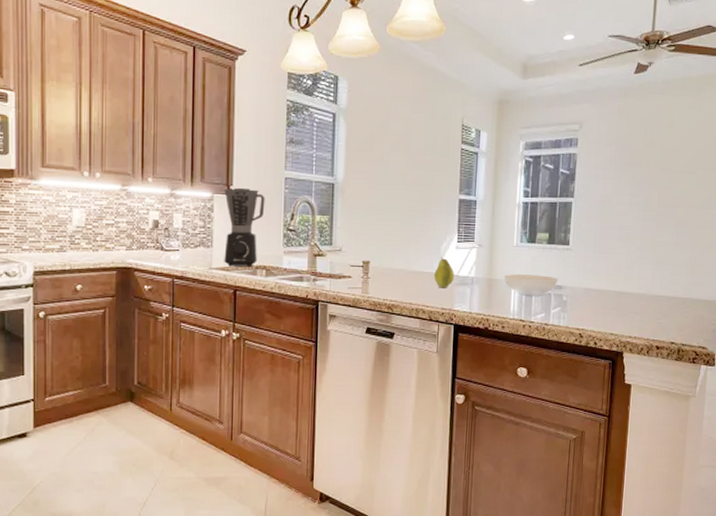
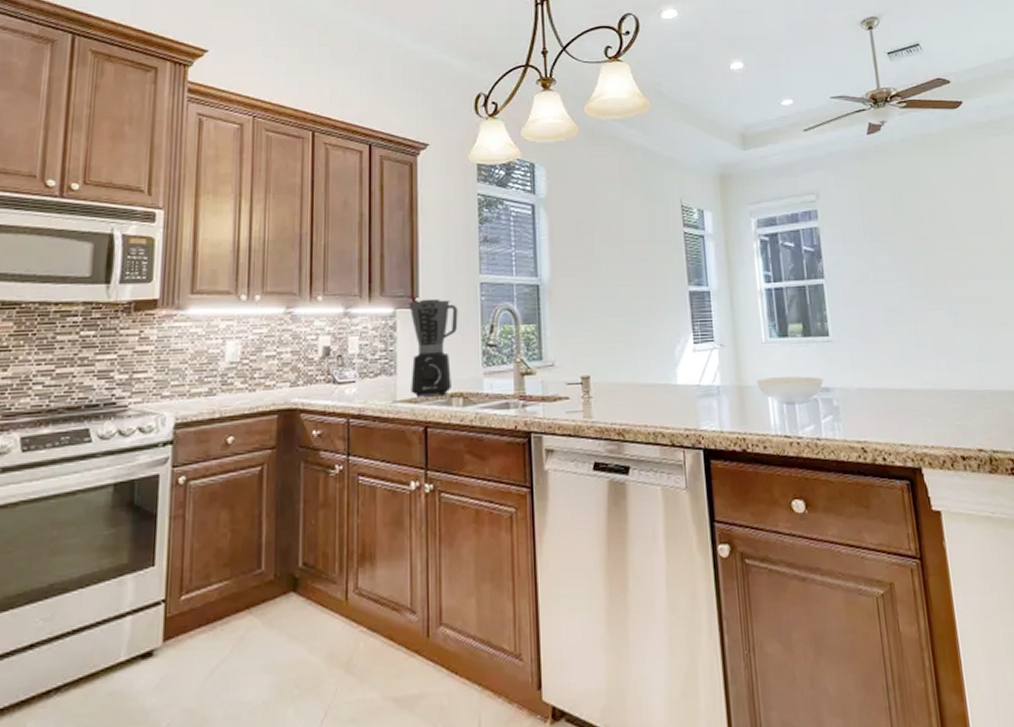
fruit: present [434,257,454,288] -> none [671,364,696,403]

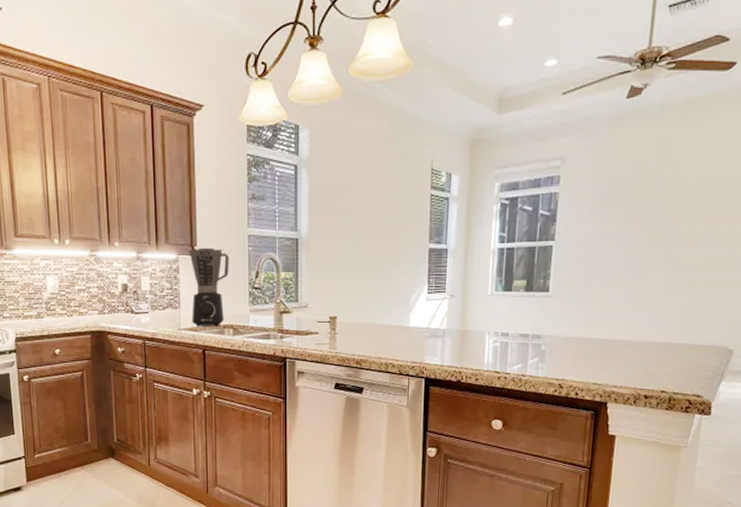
bowl: present [756,376,824,404] -> none [477,325,537,346]

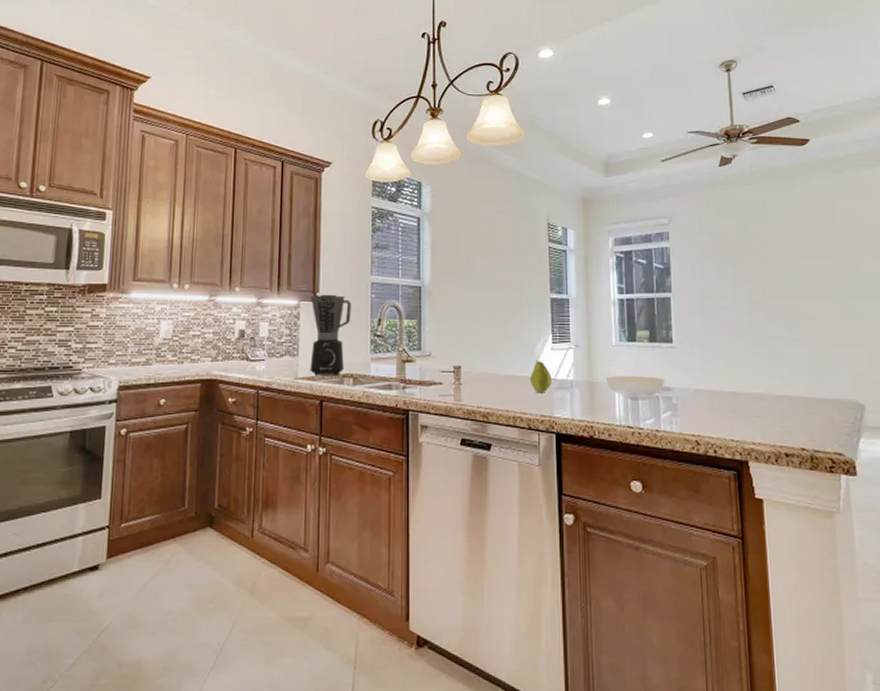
fruit: none [404,310,425,342] -> present [530,360,552,393]
bowl: none [477,325,537,346] -> present [605,376,665,399]

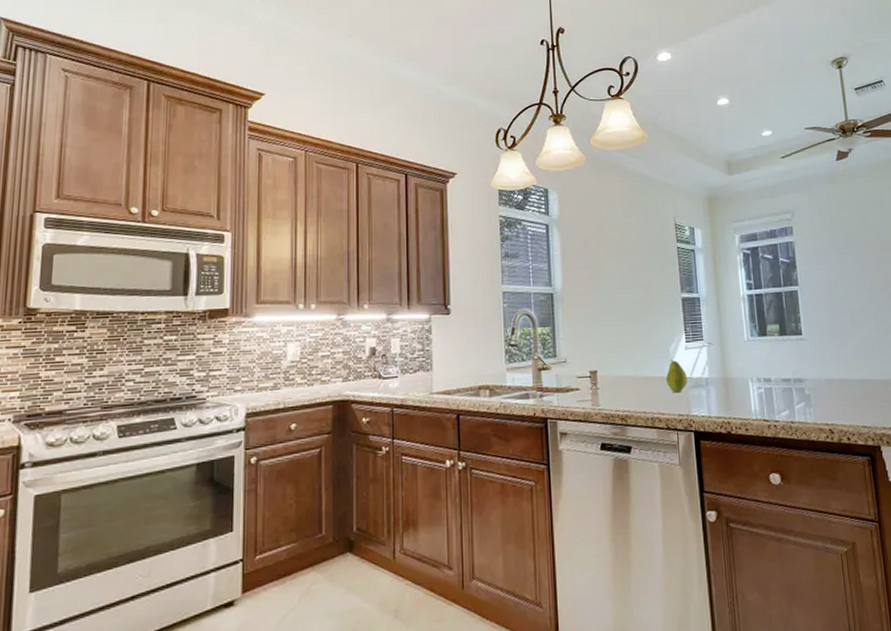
blender: present [310,294,352,376] -> none [442,306,484,390]
bowl: present [605,376,665,399] -> none [739,369,797,393]

